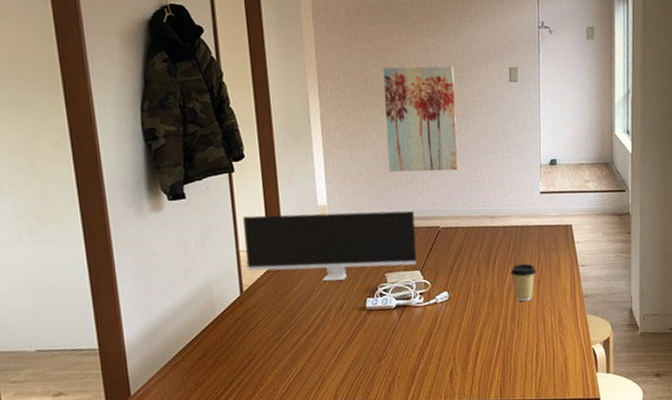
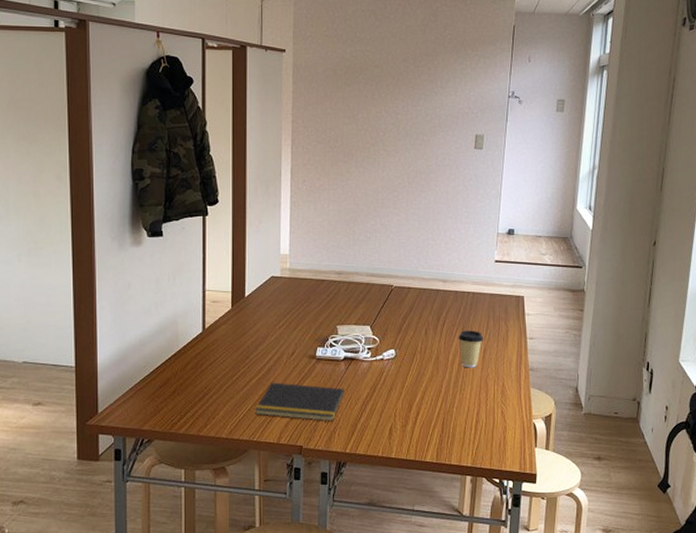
monitor: present [243,211,417,281] -> none [210,258,370,327]
notepad: none [306,337,400,376] -> present [255,382,344,422]
wall art: present [382,65,459,172] -> none [350,126,422,232]

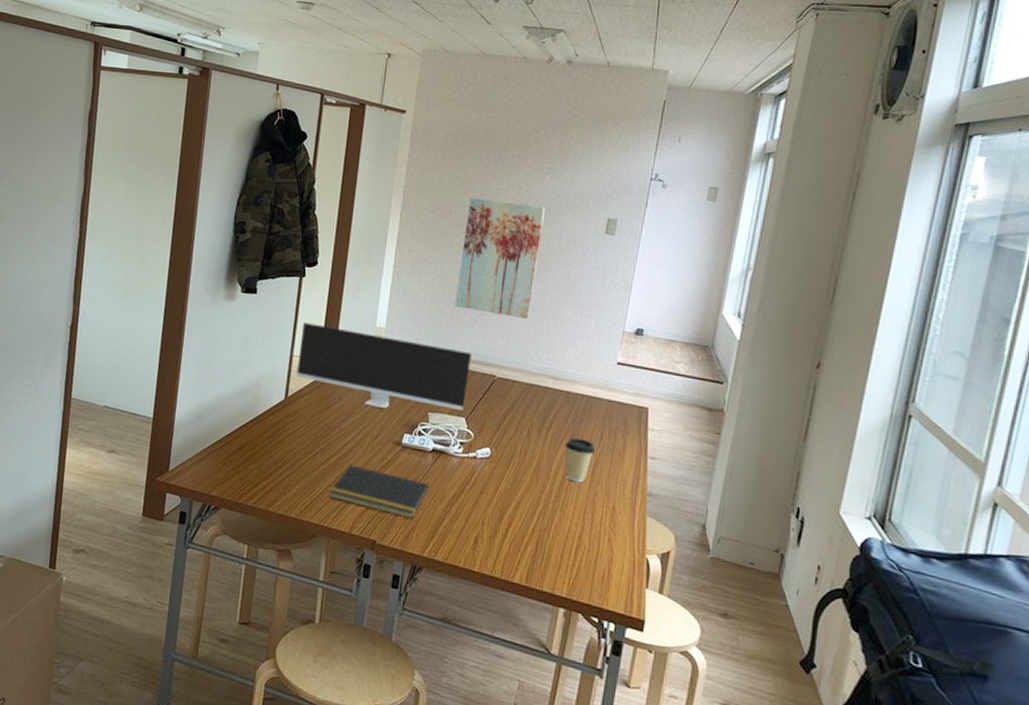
monitor: none [210,258,370,327] -> present [296,322,472,410]
wall art: none [350,126,422,232] -> present [455,197,546,320]

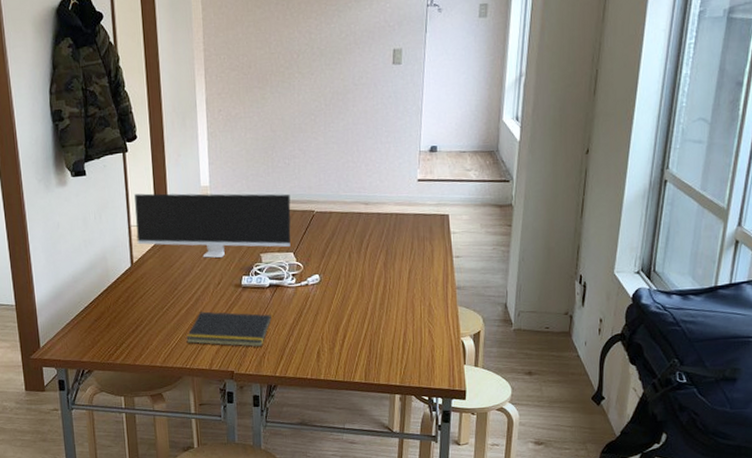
wall art: present [455,197,546,320] -> none [266,47,337,156]
coffee cup: present [565,438,596,483] -> none [382,251,409,290]

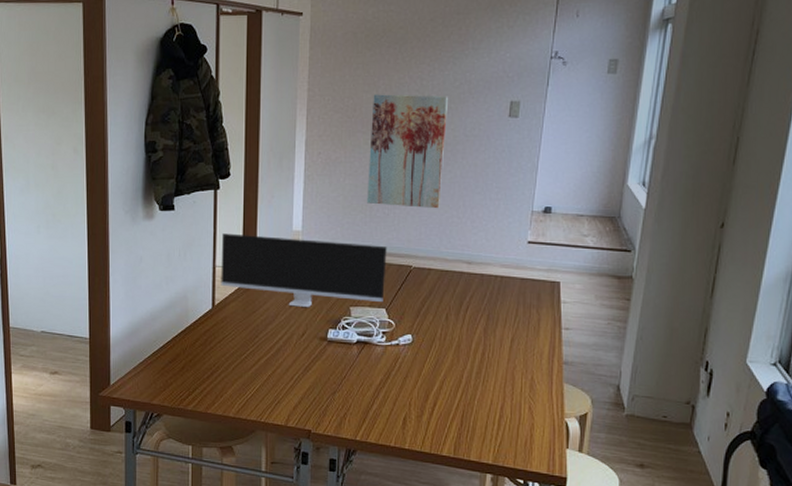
notepad: present [186,311,272,347] -> none [263,363,356,407]
wall art: none [266,47,337,156] -> present [367,94,449,209]

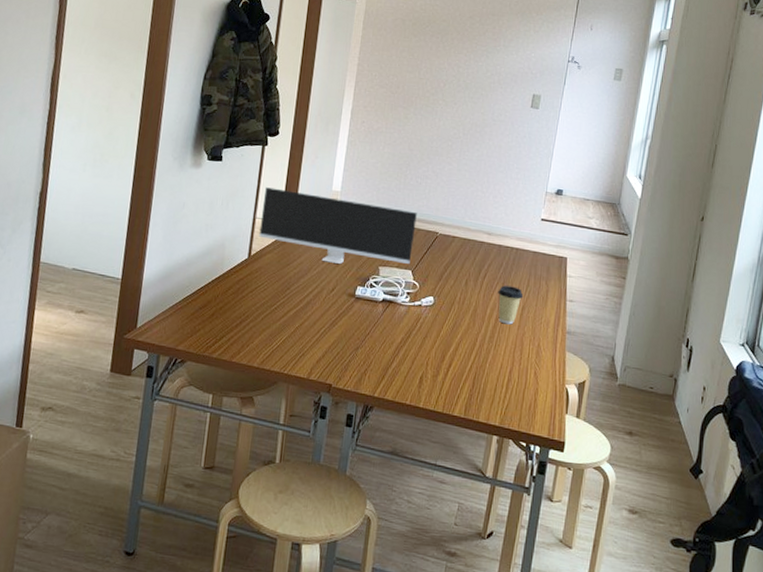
wall art: present [367,94,449,209] -> none [402,75,481,183]
coffee cup: none [482,317,512,359] -> present [498,285,524,325]

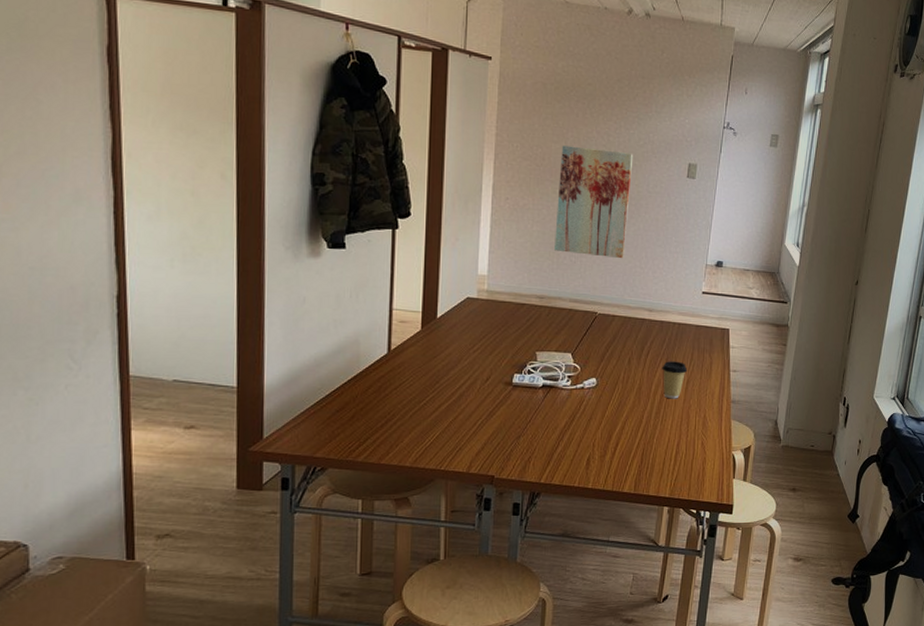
monitor: present [259,187,417,264] -> none [398,275,573,352]
wall art: none [402,75,481,183] -> present [554,145,634,259]

